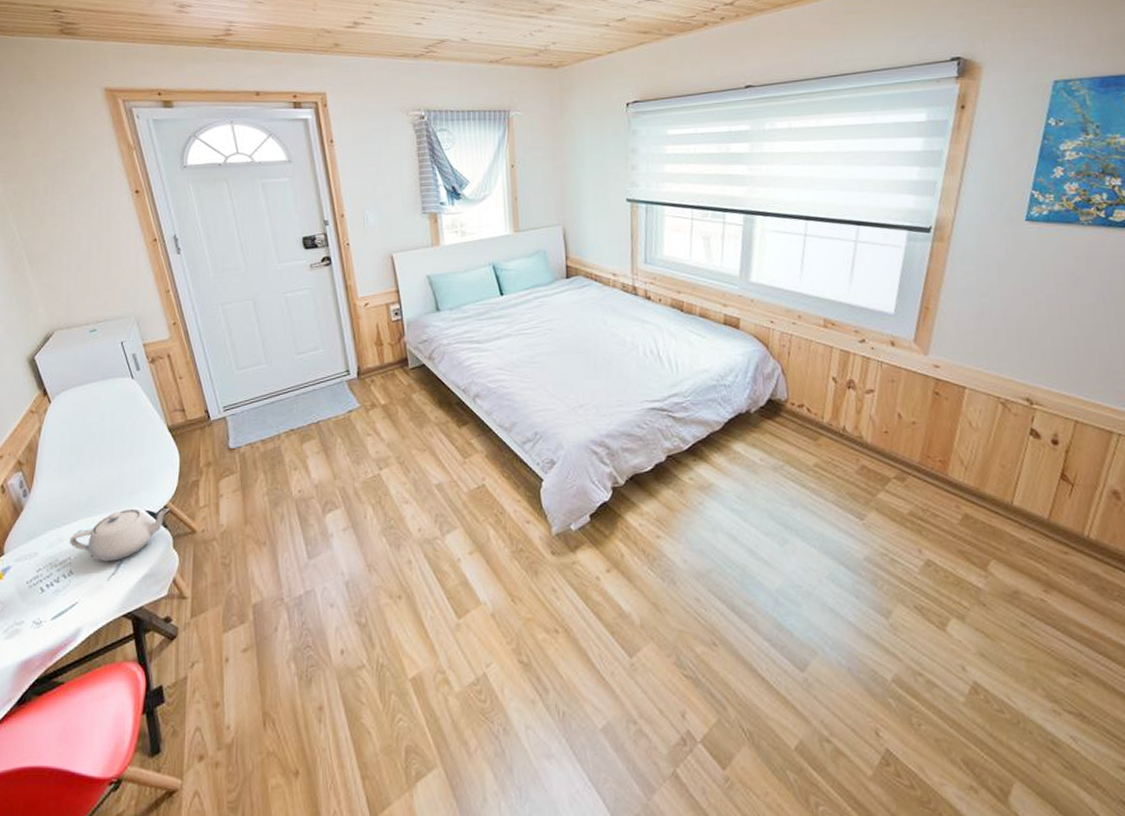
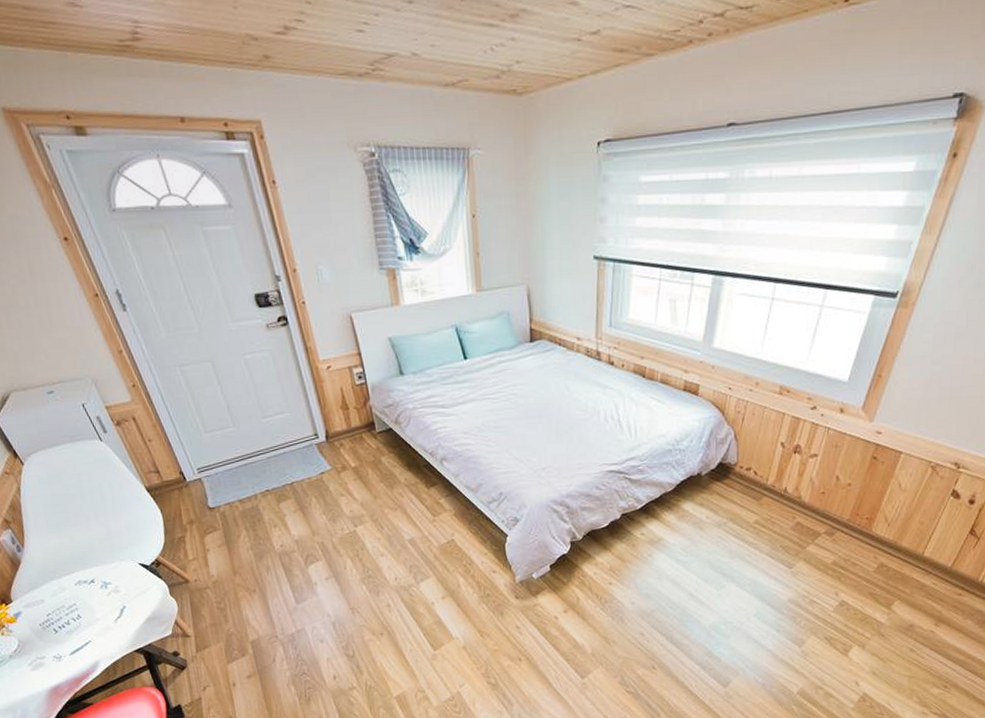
teapot: present [69,508,170,562] -> none [71,561,161,608]

